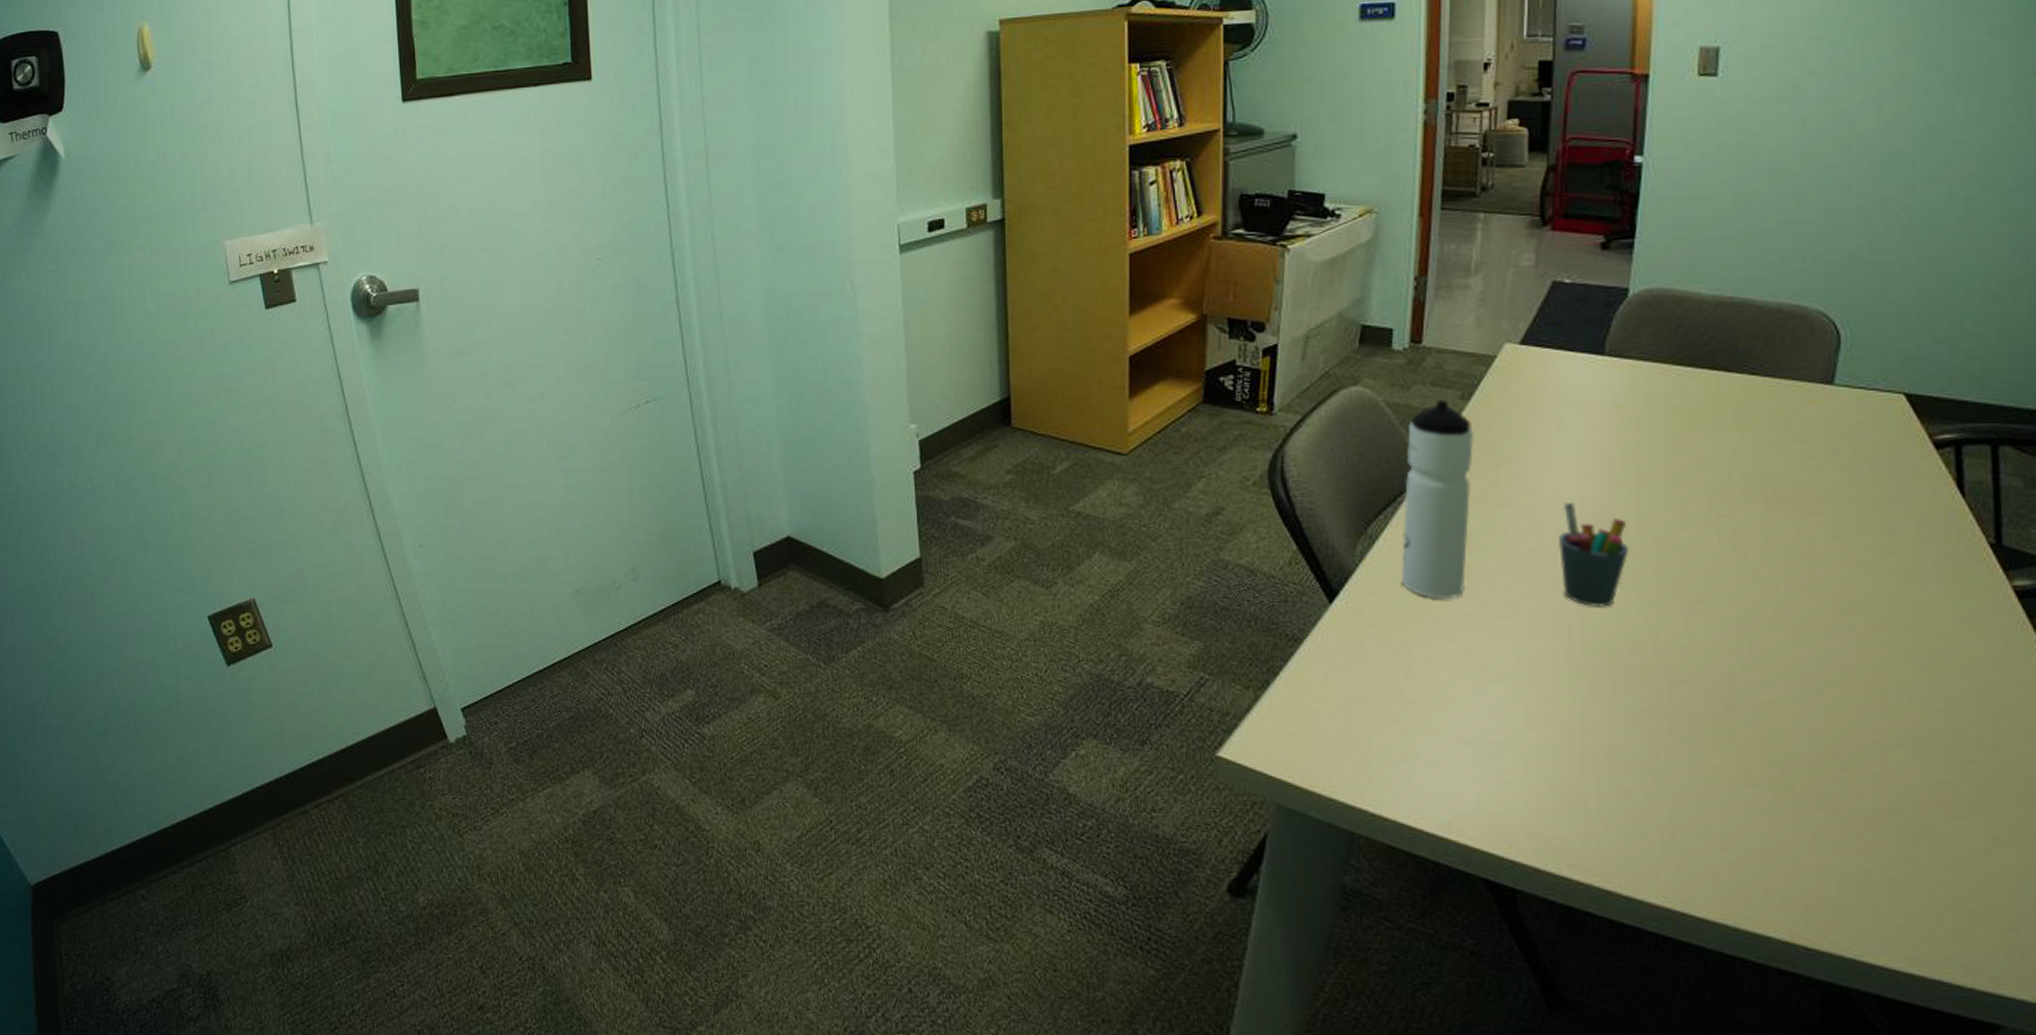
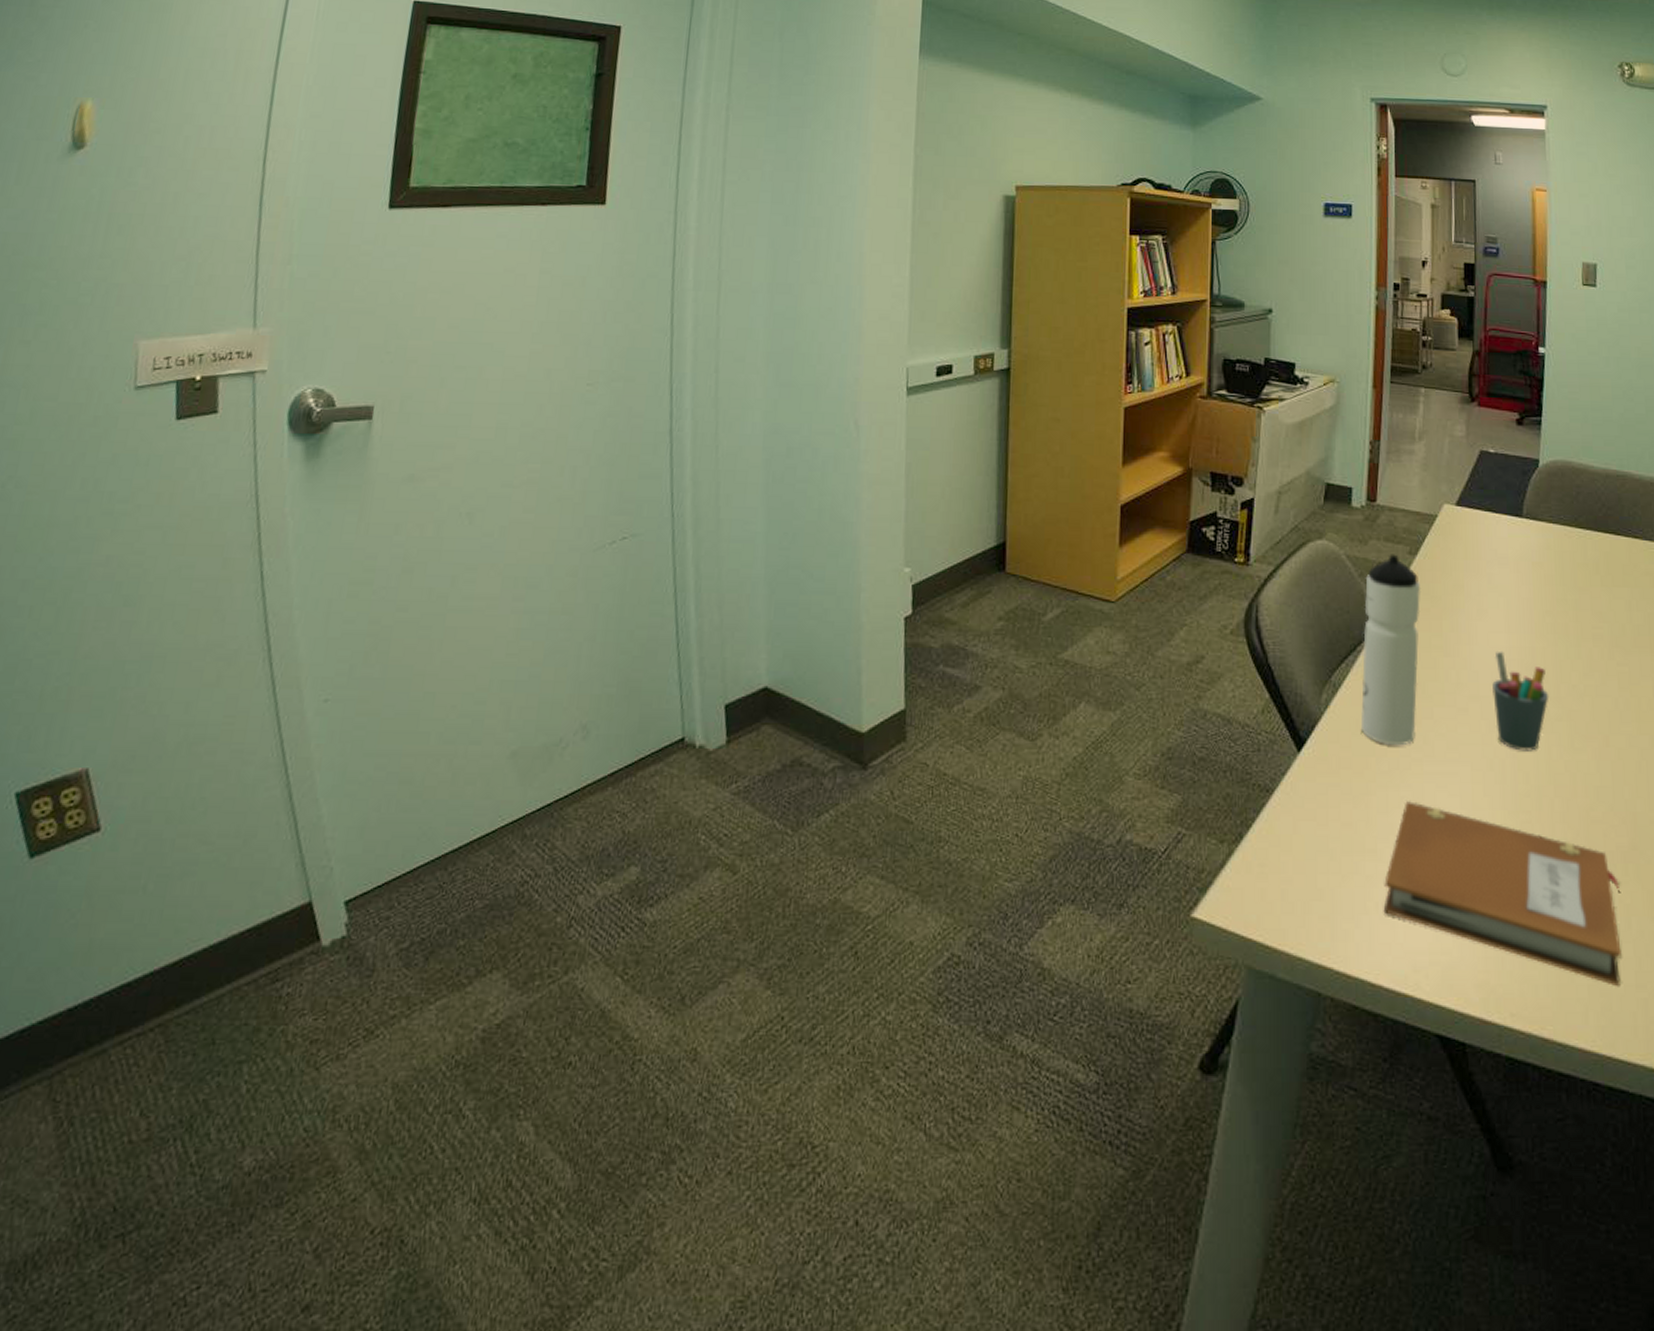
notebook: none [1424,655,1707,848] -> present [1383,801,1622,987]

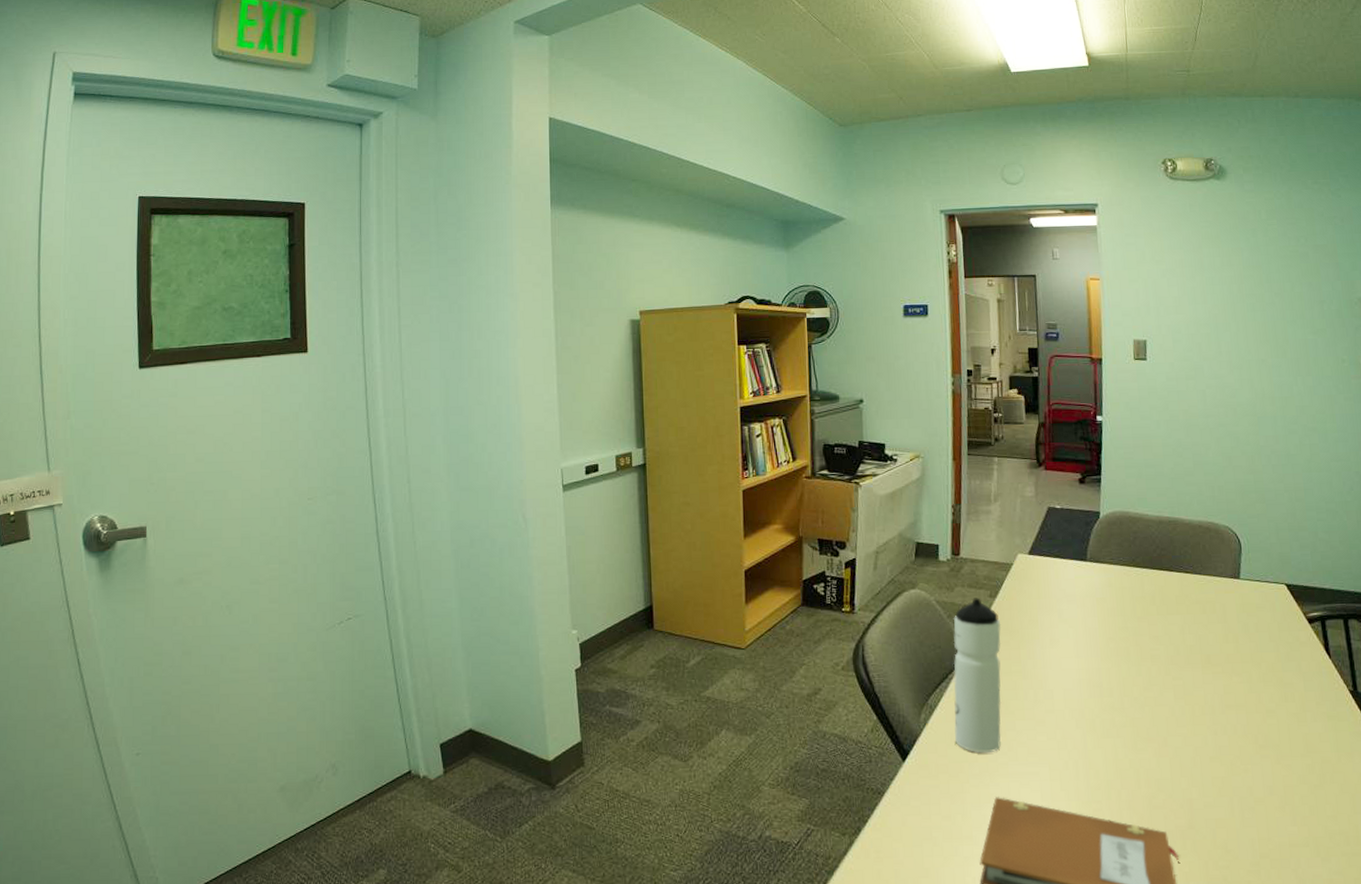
pen holder: present [1492,650,1549,751] -> none [1065,672,1115,753]

